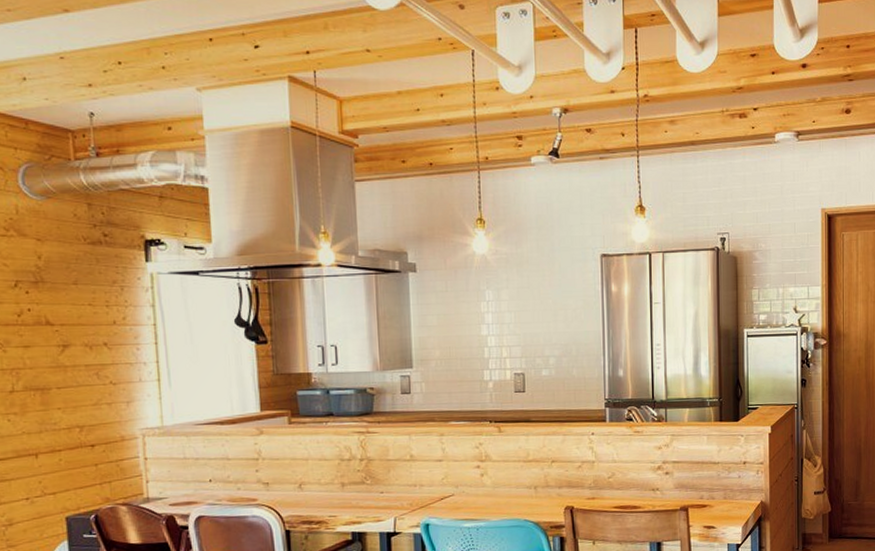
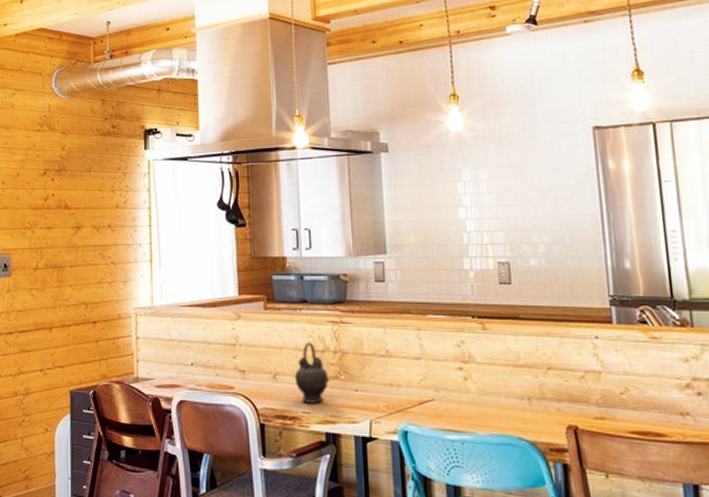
teapot: none [320,452,356,508] -> present [294,342,330,403]

